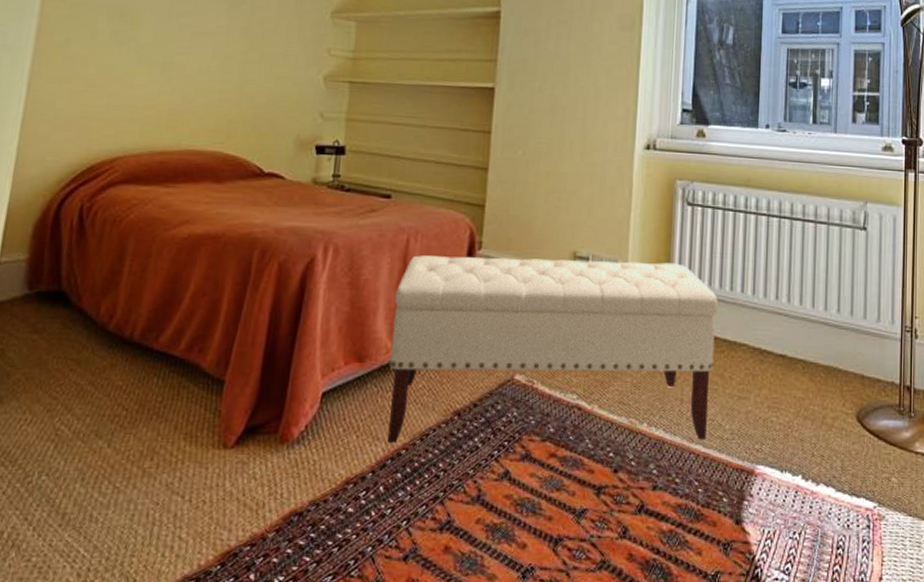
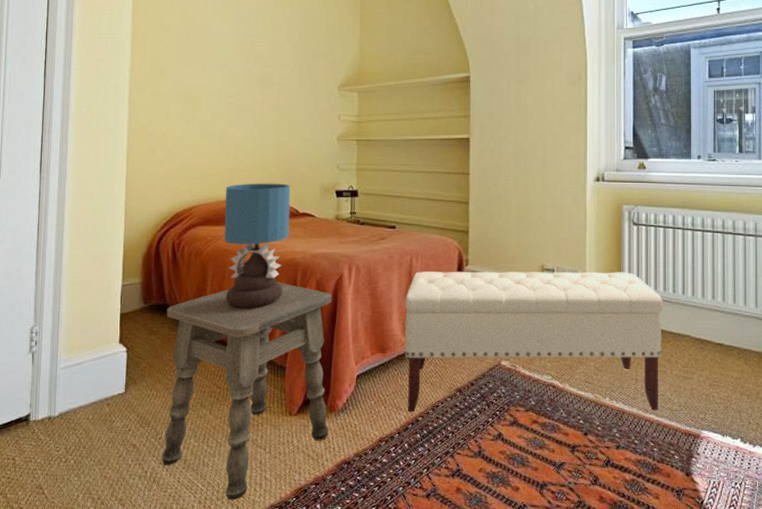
side table: none [28,264,299,572] -> present [161,282,332,501]
table lamp: none [148,130,256,299] -> present [223,183,291,308]

